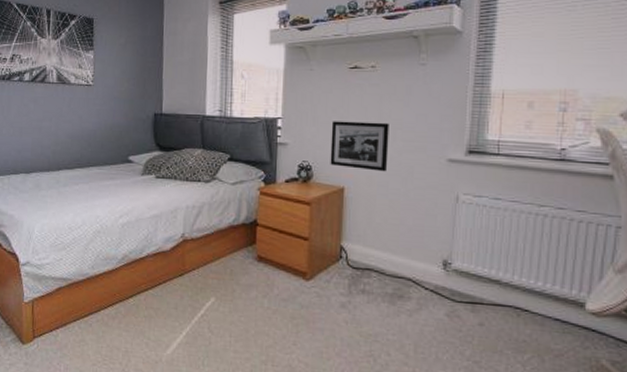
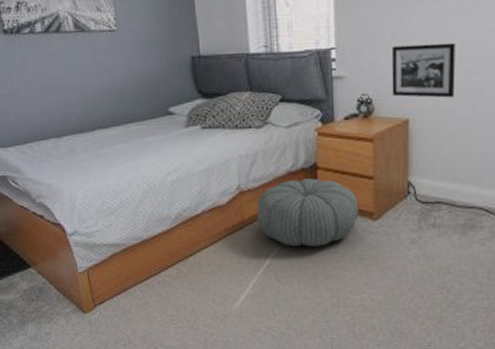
pouf: none [197,233,293,301] -> present [257,178,359,247]

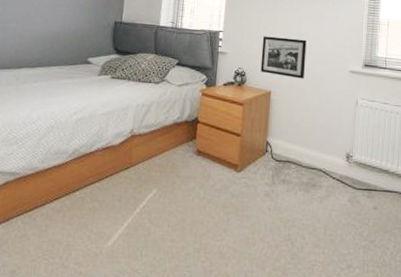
pouf: present [257,178,359,247] -> none [142,130,227,192]

